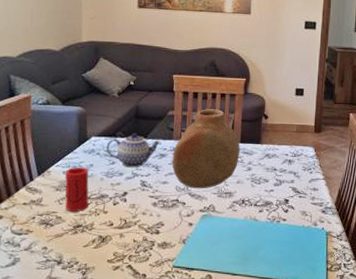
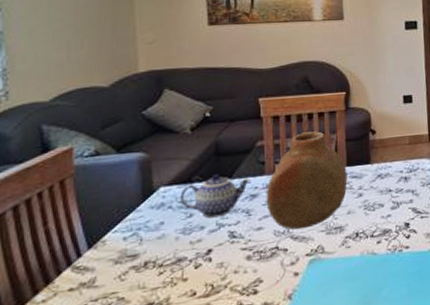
cup: present [64,167,89,212] -> none [126,227,161,289]

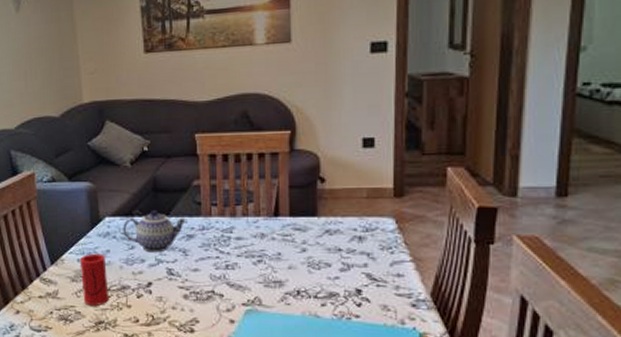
cup: none [126,227,161,289] -> present [79,253,109,307]
vase: present [266,131,348,230] -> none [202,174,290,277]

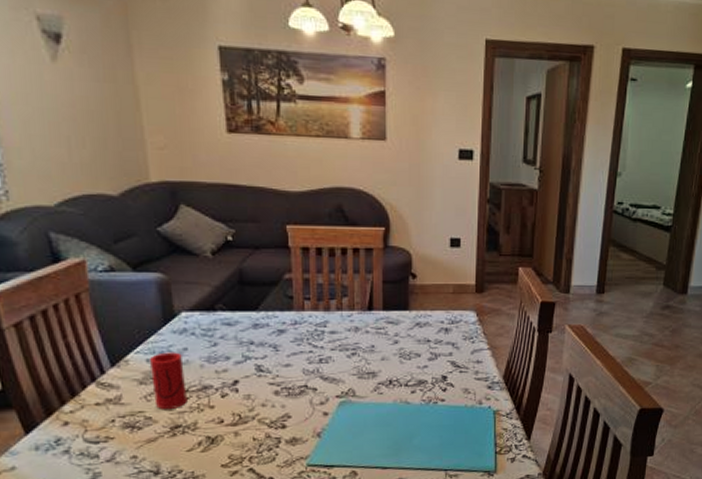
teapot: present [123,210,187,253] -> none [203,305,278,349]

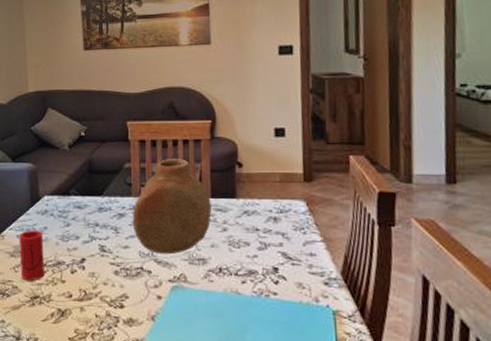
vase: none [294,269,383,371] -> present [132,159,212,255]

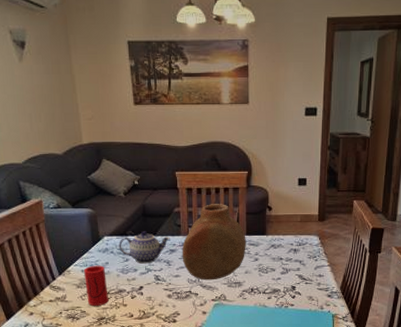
teapot: none [60,190,119,230] -> present [119,231,170,264]

